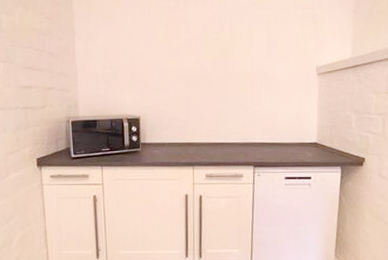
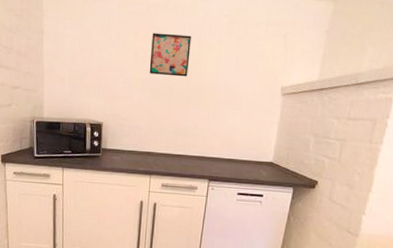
wall art: none [183,24,223,65] -> present [149,33,191,77]

